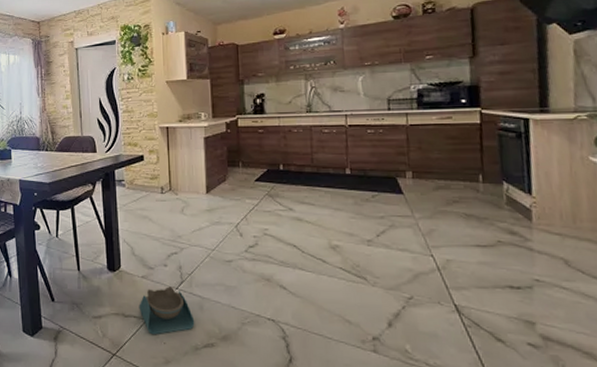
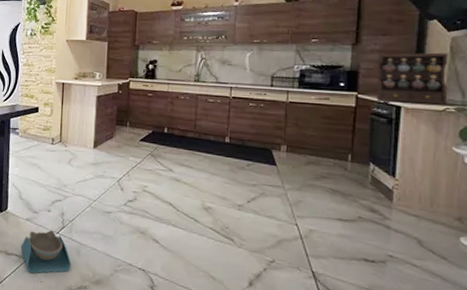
spice rack: none [498,57,577,115] -> present [377,52,448,105]

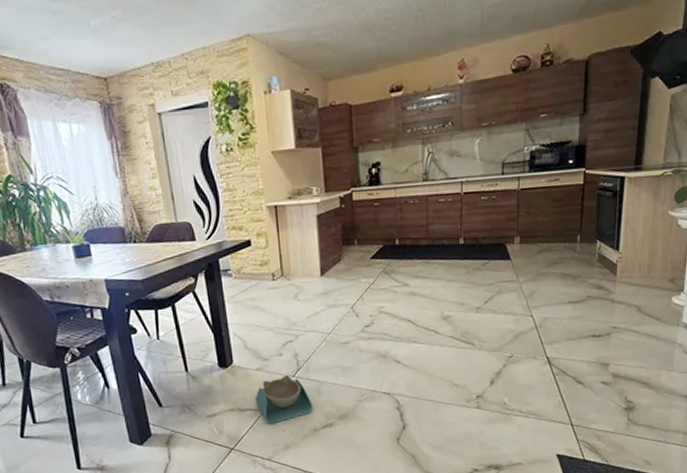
spice rack: present [377,52,448,105] -> none [603,113,668,174]

